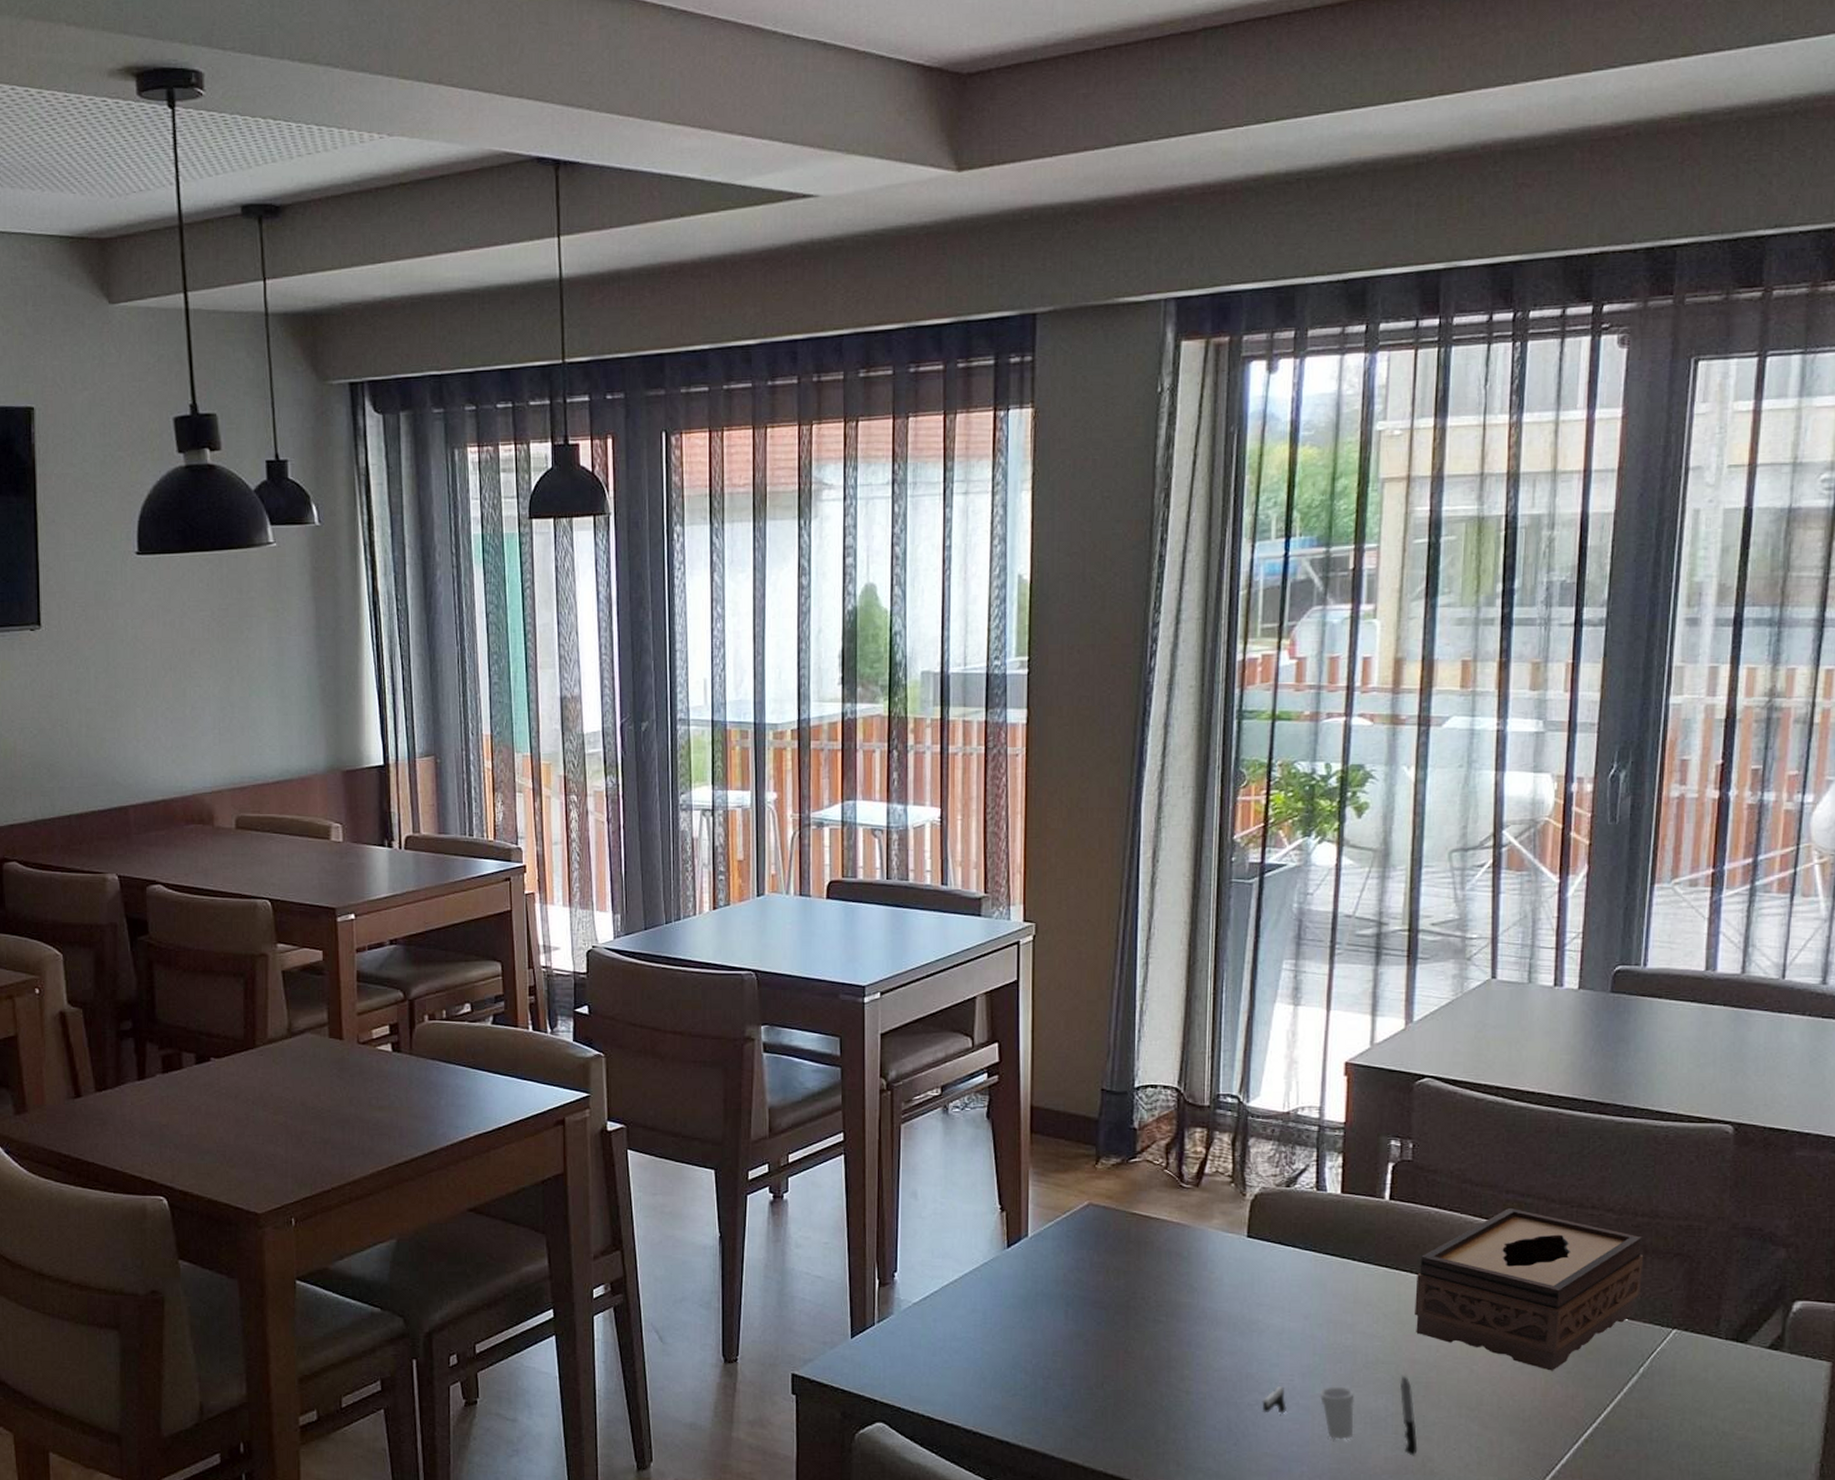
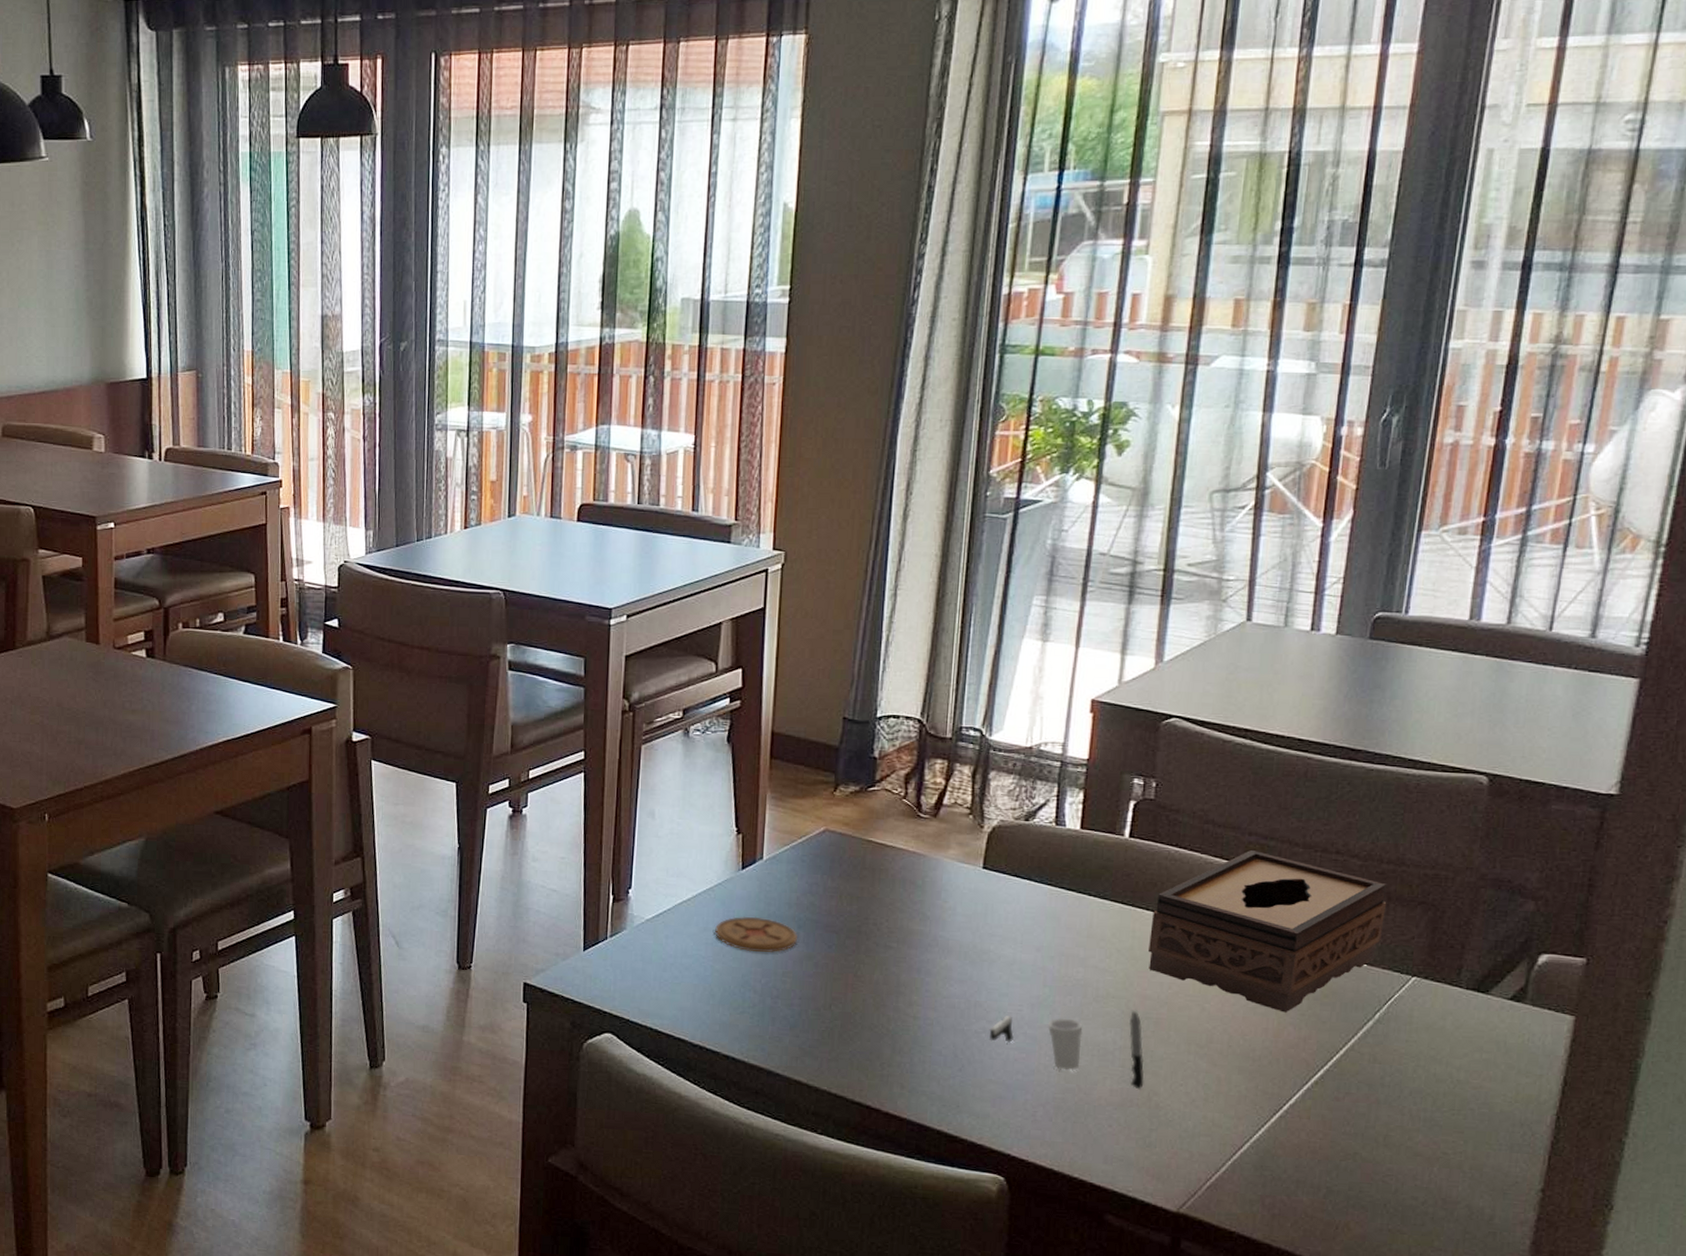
coaster: none [983,1295,1066,1332] -> present [715,916,797,952]

